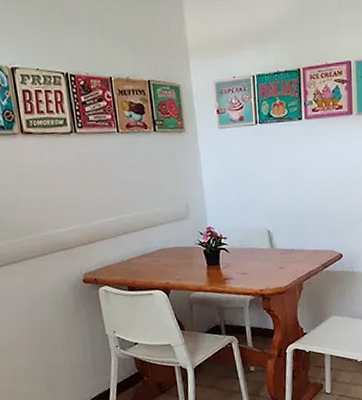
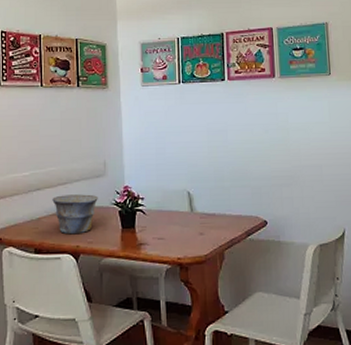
bowl: none [140,236,183,273] -> present [52,194,98,235]

